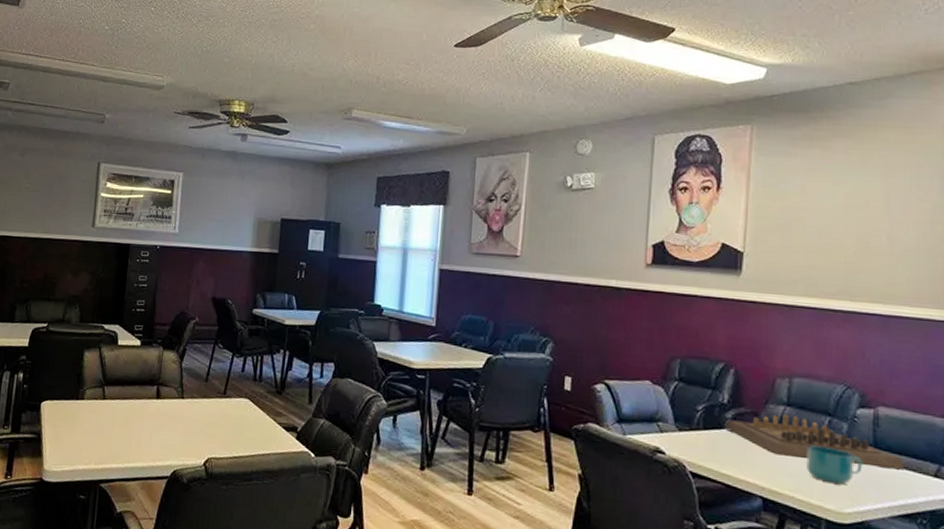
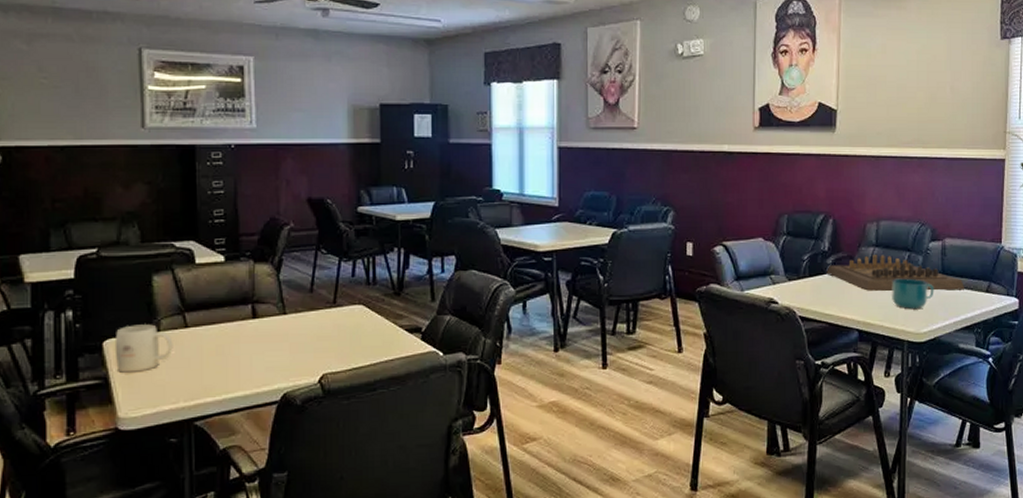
mug: none [48,391,93,433] -> present [114,324,173,373]

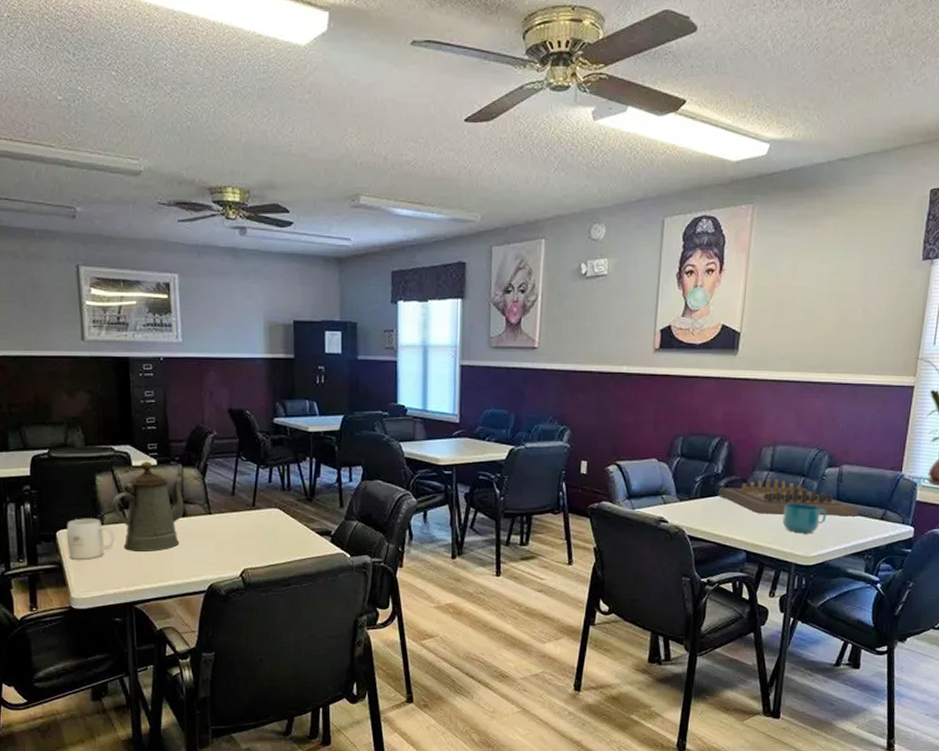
coffee pot: none [170,258,256,360] -> present [111,461,185,552]

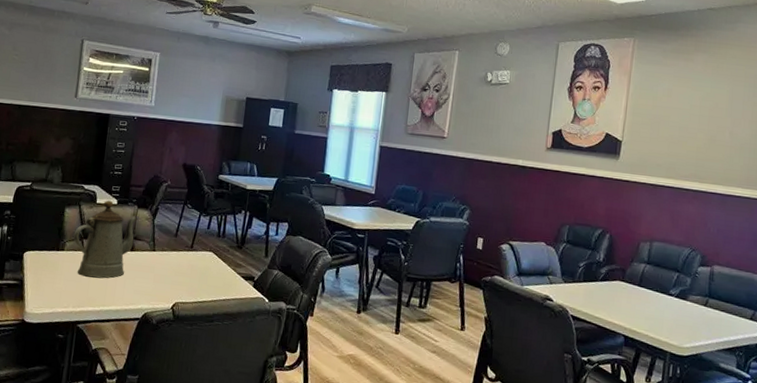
mug: present [66,518,115,560] -> none [30,243,72,280]
chess set: present [718,479,859,517] -> none [599,271,730,315]
cup: present [782,503,827,533] -> none [658,294,700,325]

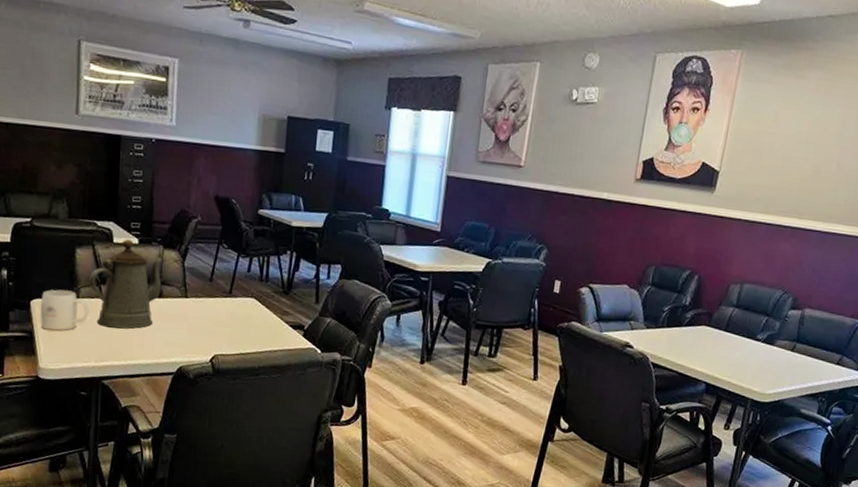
mug: none [30,243,72,280] -> present [40,289,89,331]

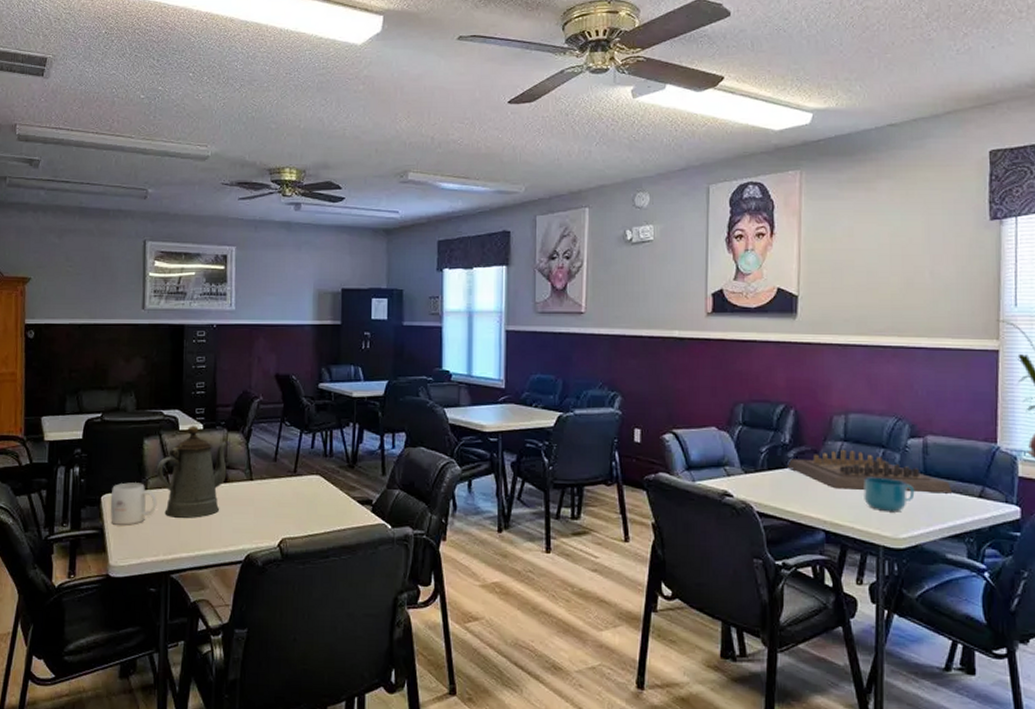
chess set: none [684,315,817,360] -> present [787,450,953,494]
cup: none [743,340,786,371] -> present [863,477,915,511]

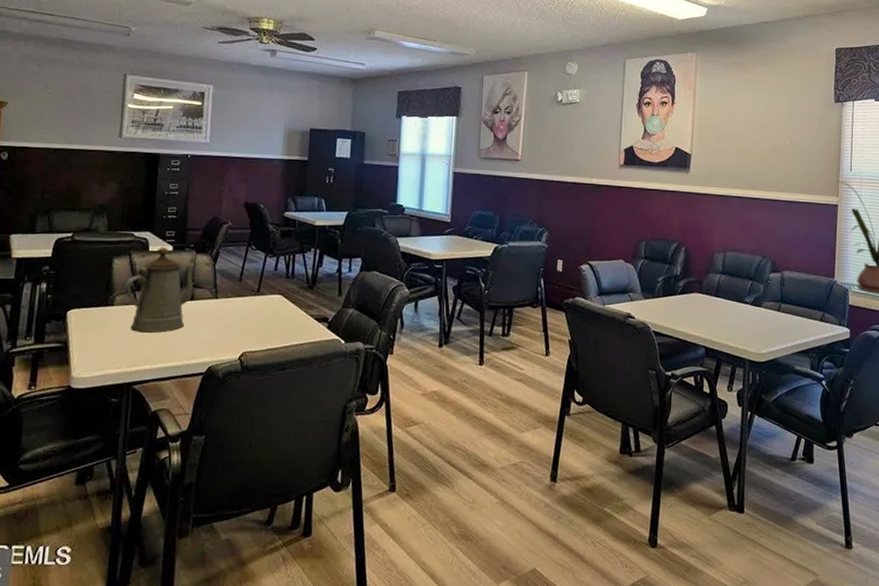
mug: present [110,482,157,525] -> none [75,299,124,339]
chess set: present [787,450,953,494] -> none [678,281,802,318]
cup: present [863,477,915,511] -> none [735,303,774,331]

